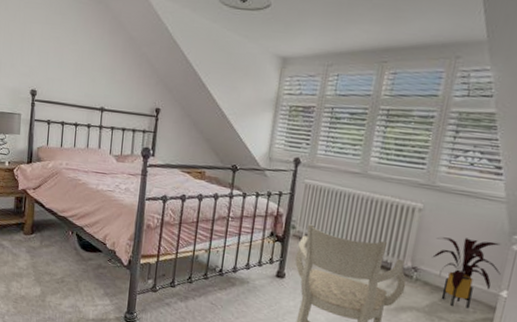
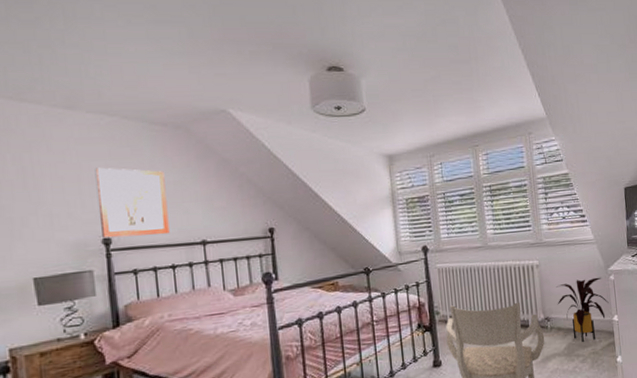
wall art: none [31,29,83,96] -> present [94,167,170,239]

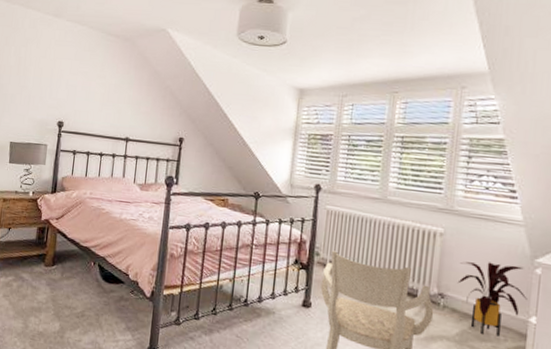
wall art: present [94,167,170,239] -> none [58,65,110,127]

